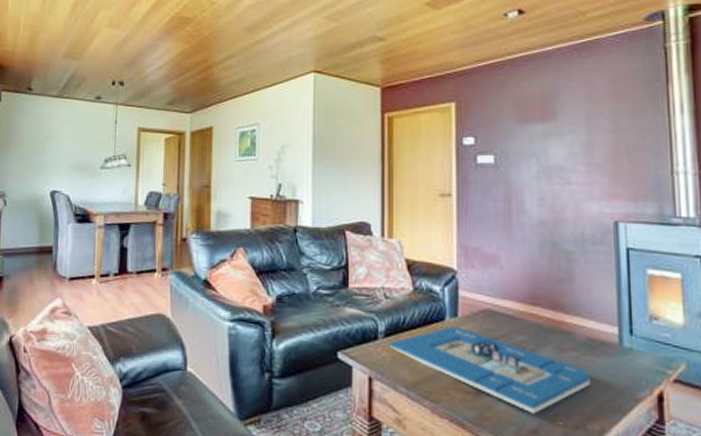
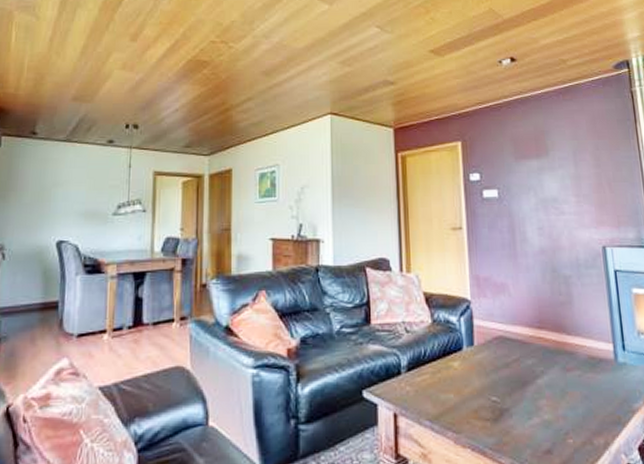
architectural model: present [391,325,590,414] -> none [413,354,594,435]

